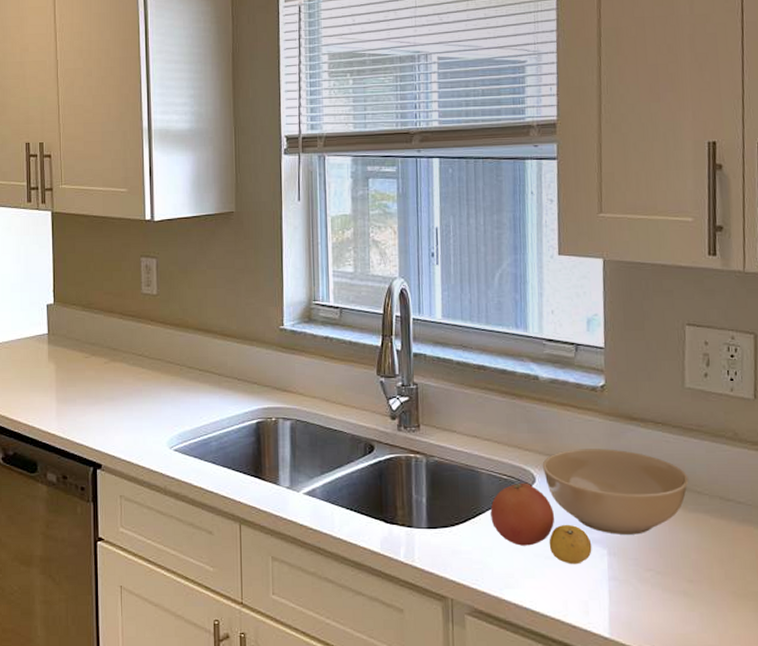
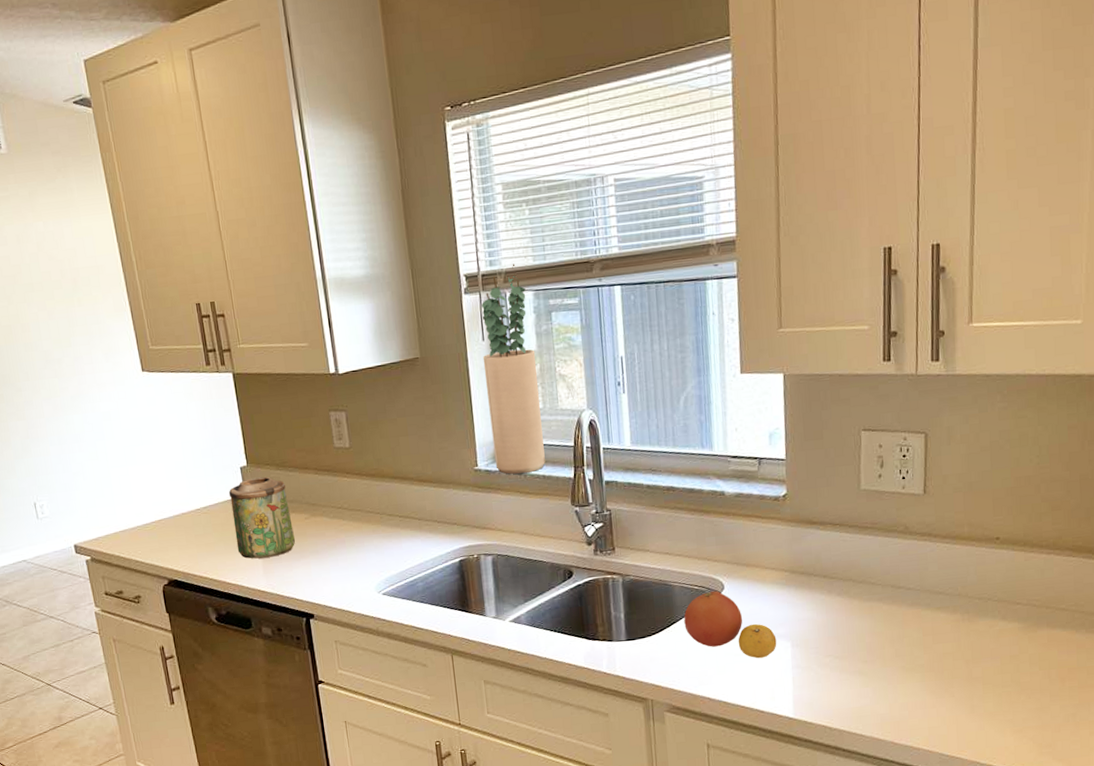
canister: none [32,316,91,400] -> present [228,476,295,559]
vase: none [297,129,353,338] -> present [482,264,545,475]
bowl: present [542,449,689,535] -> none [730,552,864,628]

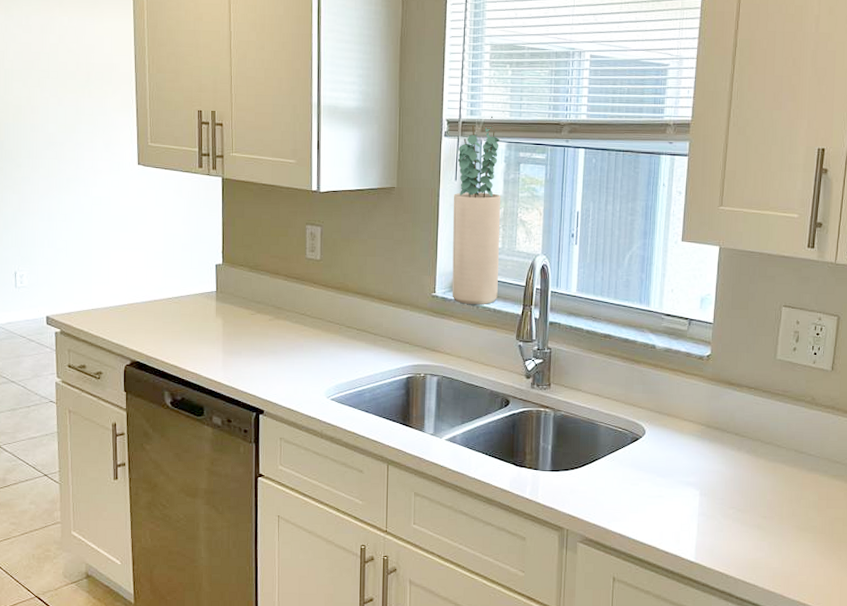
canister: present [228,476,295,559] -> none [201,276,257,352]
fruit: present [684,590,742,647] -> none [605,434,658,487]
fruit: present [738,624,777,659] -> none [652,470,687,503]

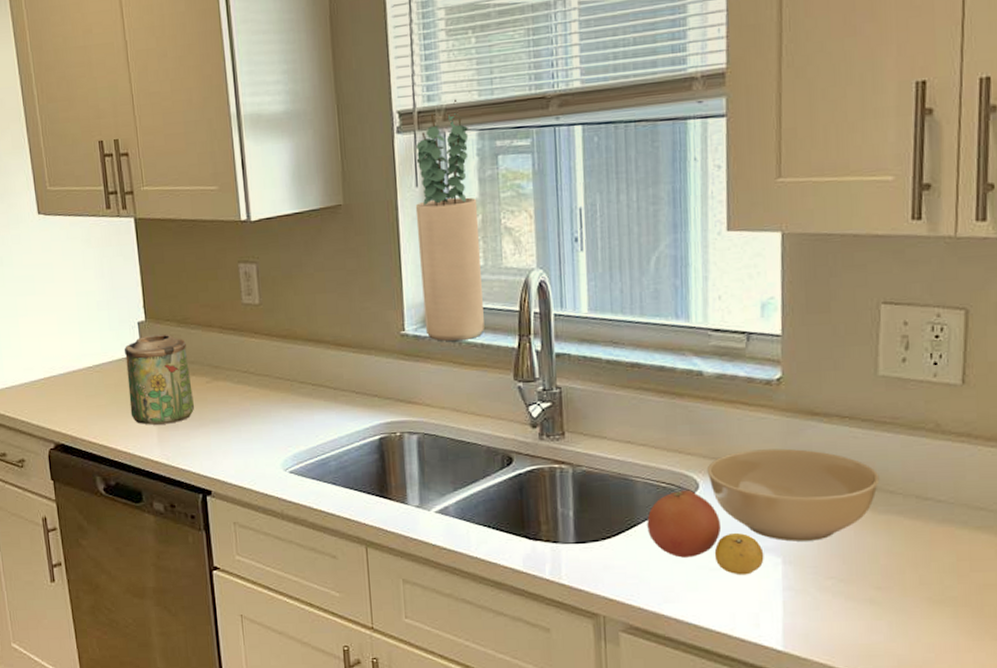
canister: none [201,276,257,352] -> present [124,334,194,425]
fruit: none [605,434,658,487] -> present [647,489,721,558]
bowl: none [652,407,772,479] -> present [706,448,880,542]
fruit: none [652,470,687,503] -> present [714,533,764,575]

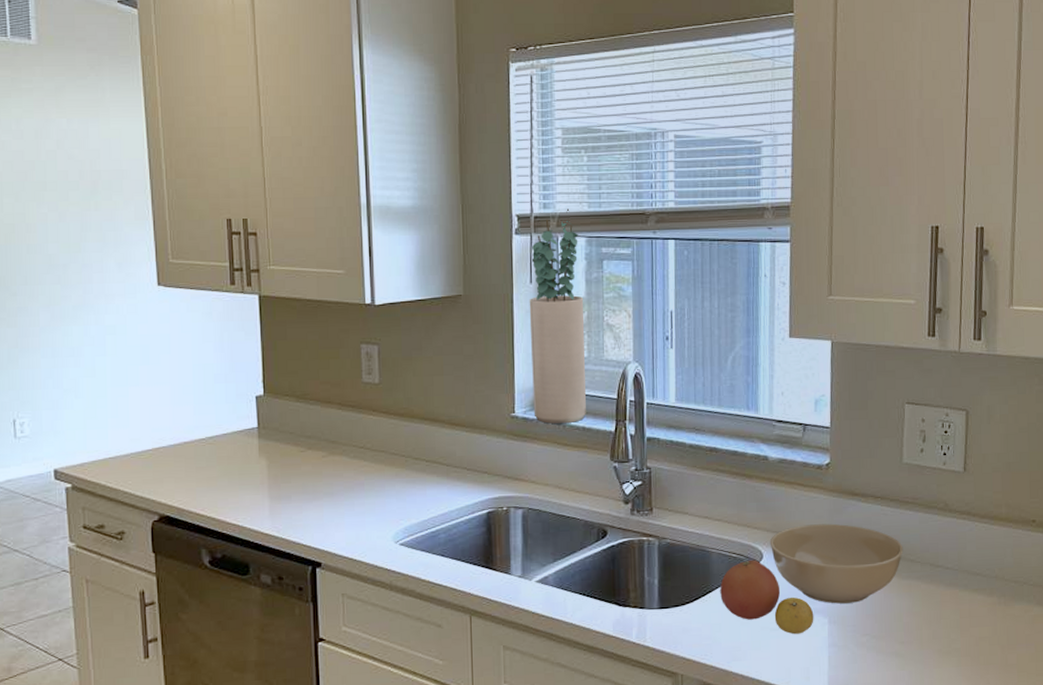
canister: present [124,334,194,425] -> none [239,408,308,498]

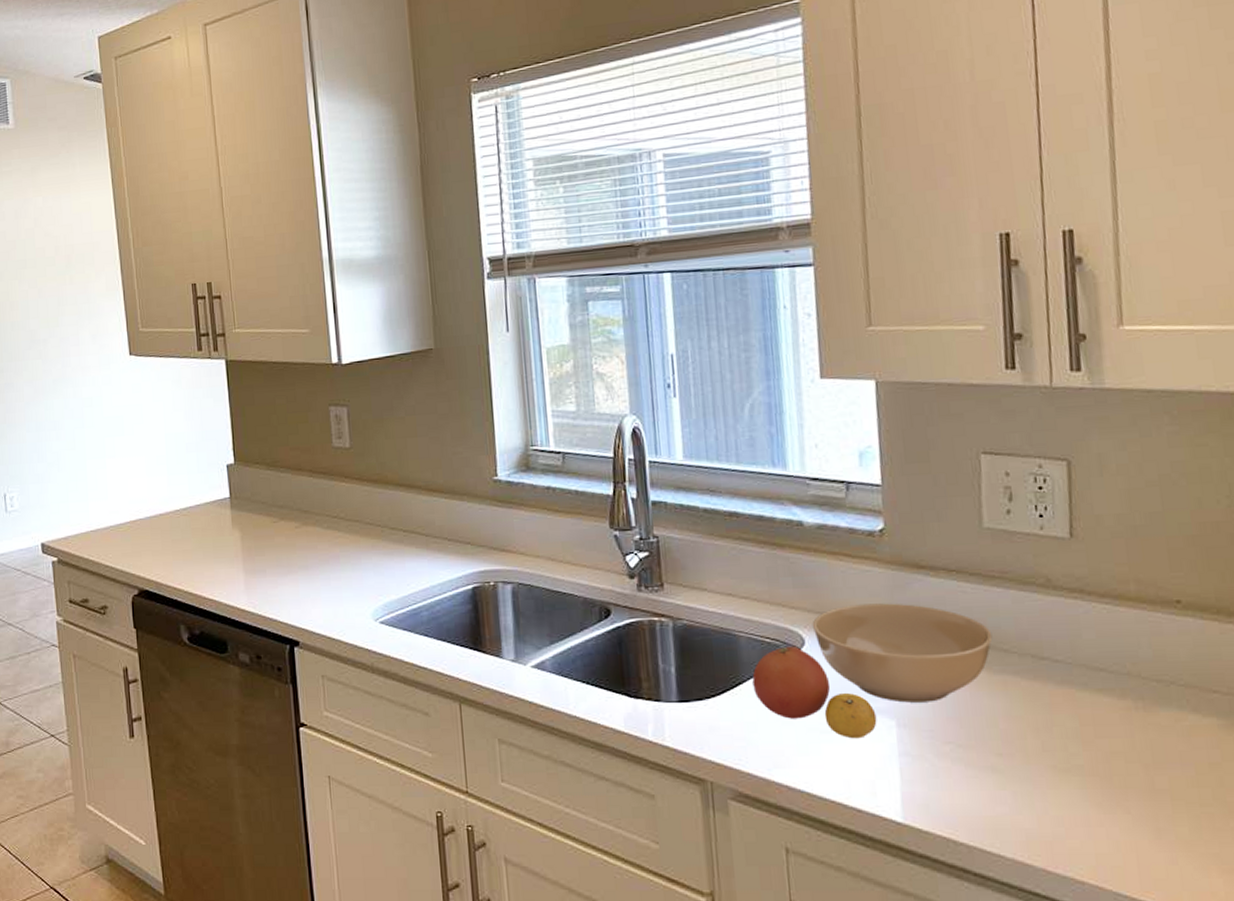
vase: present [529,208,586,424] -> none [506,246,579,488]

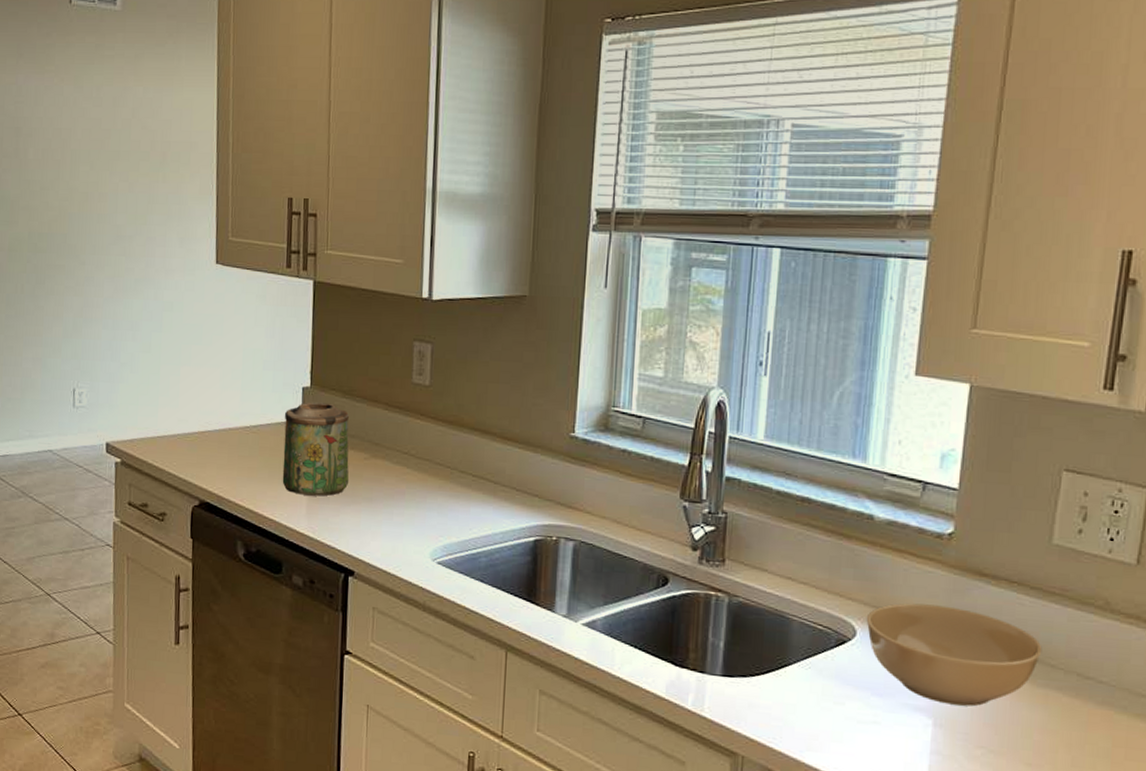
canister: none [212,477,282,571] -> present [282,402,349,496]
fruit: present [752,645,830,719] -> none [798,635,874,707]
fruit: present [824,693,877,739] -> none [864,687,915,733]

